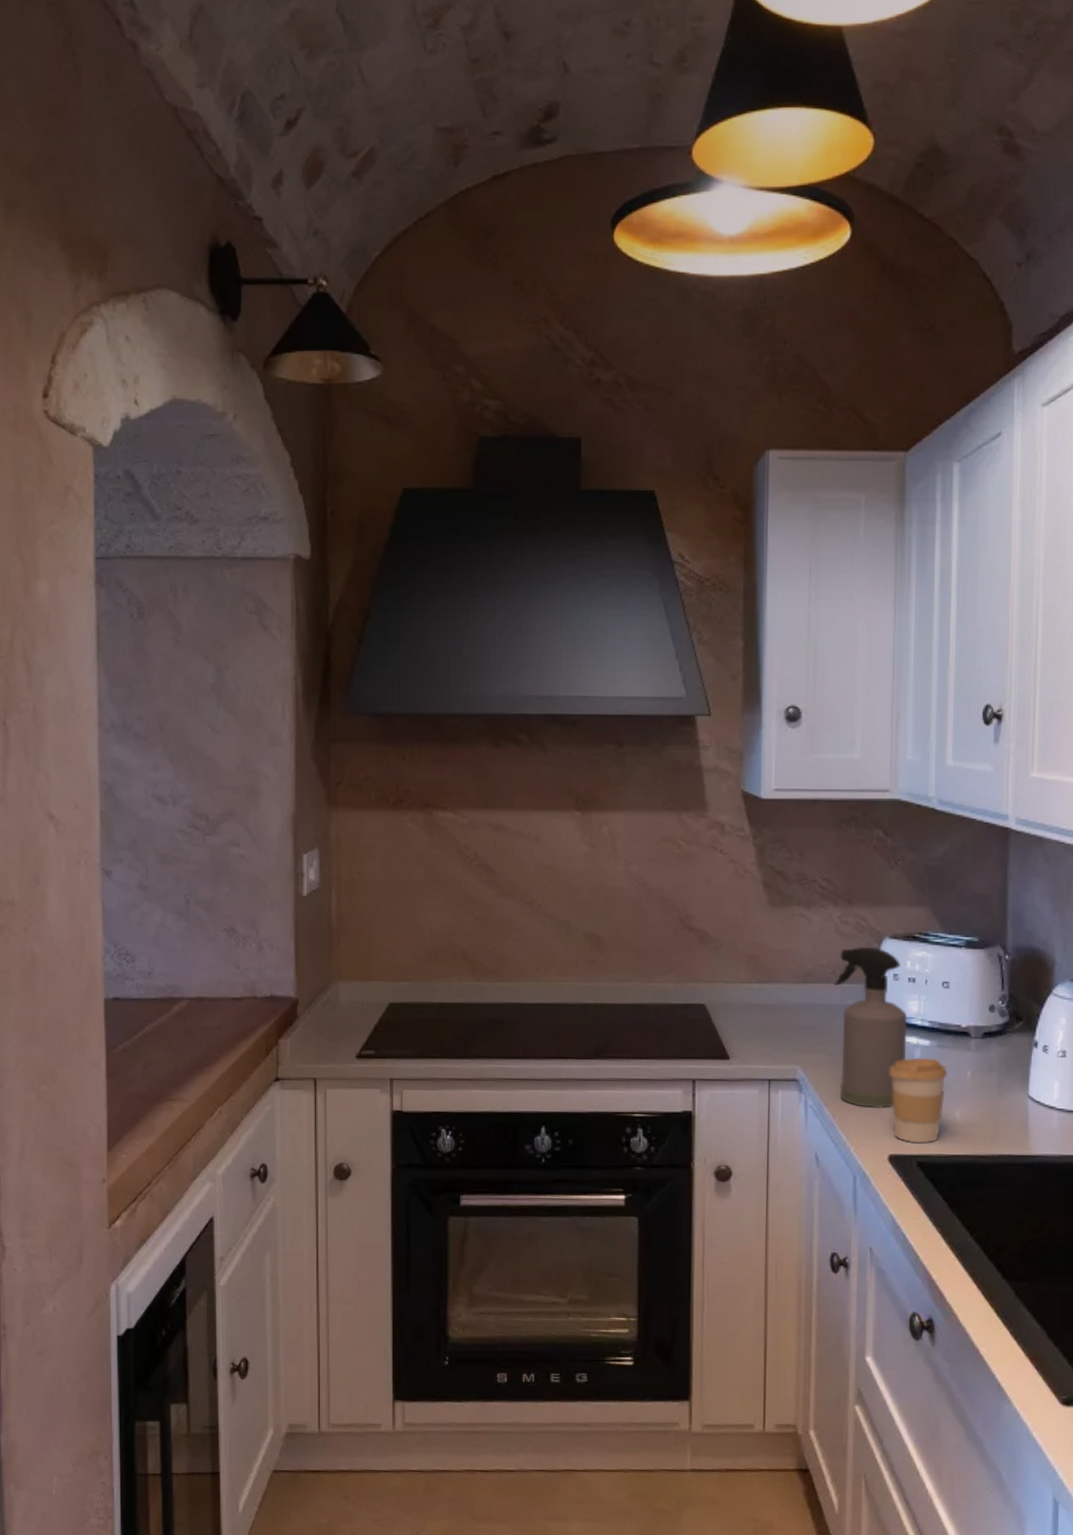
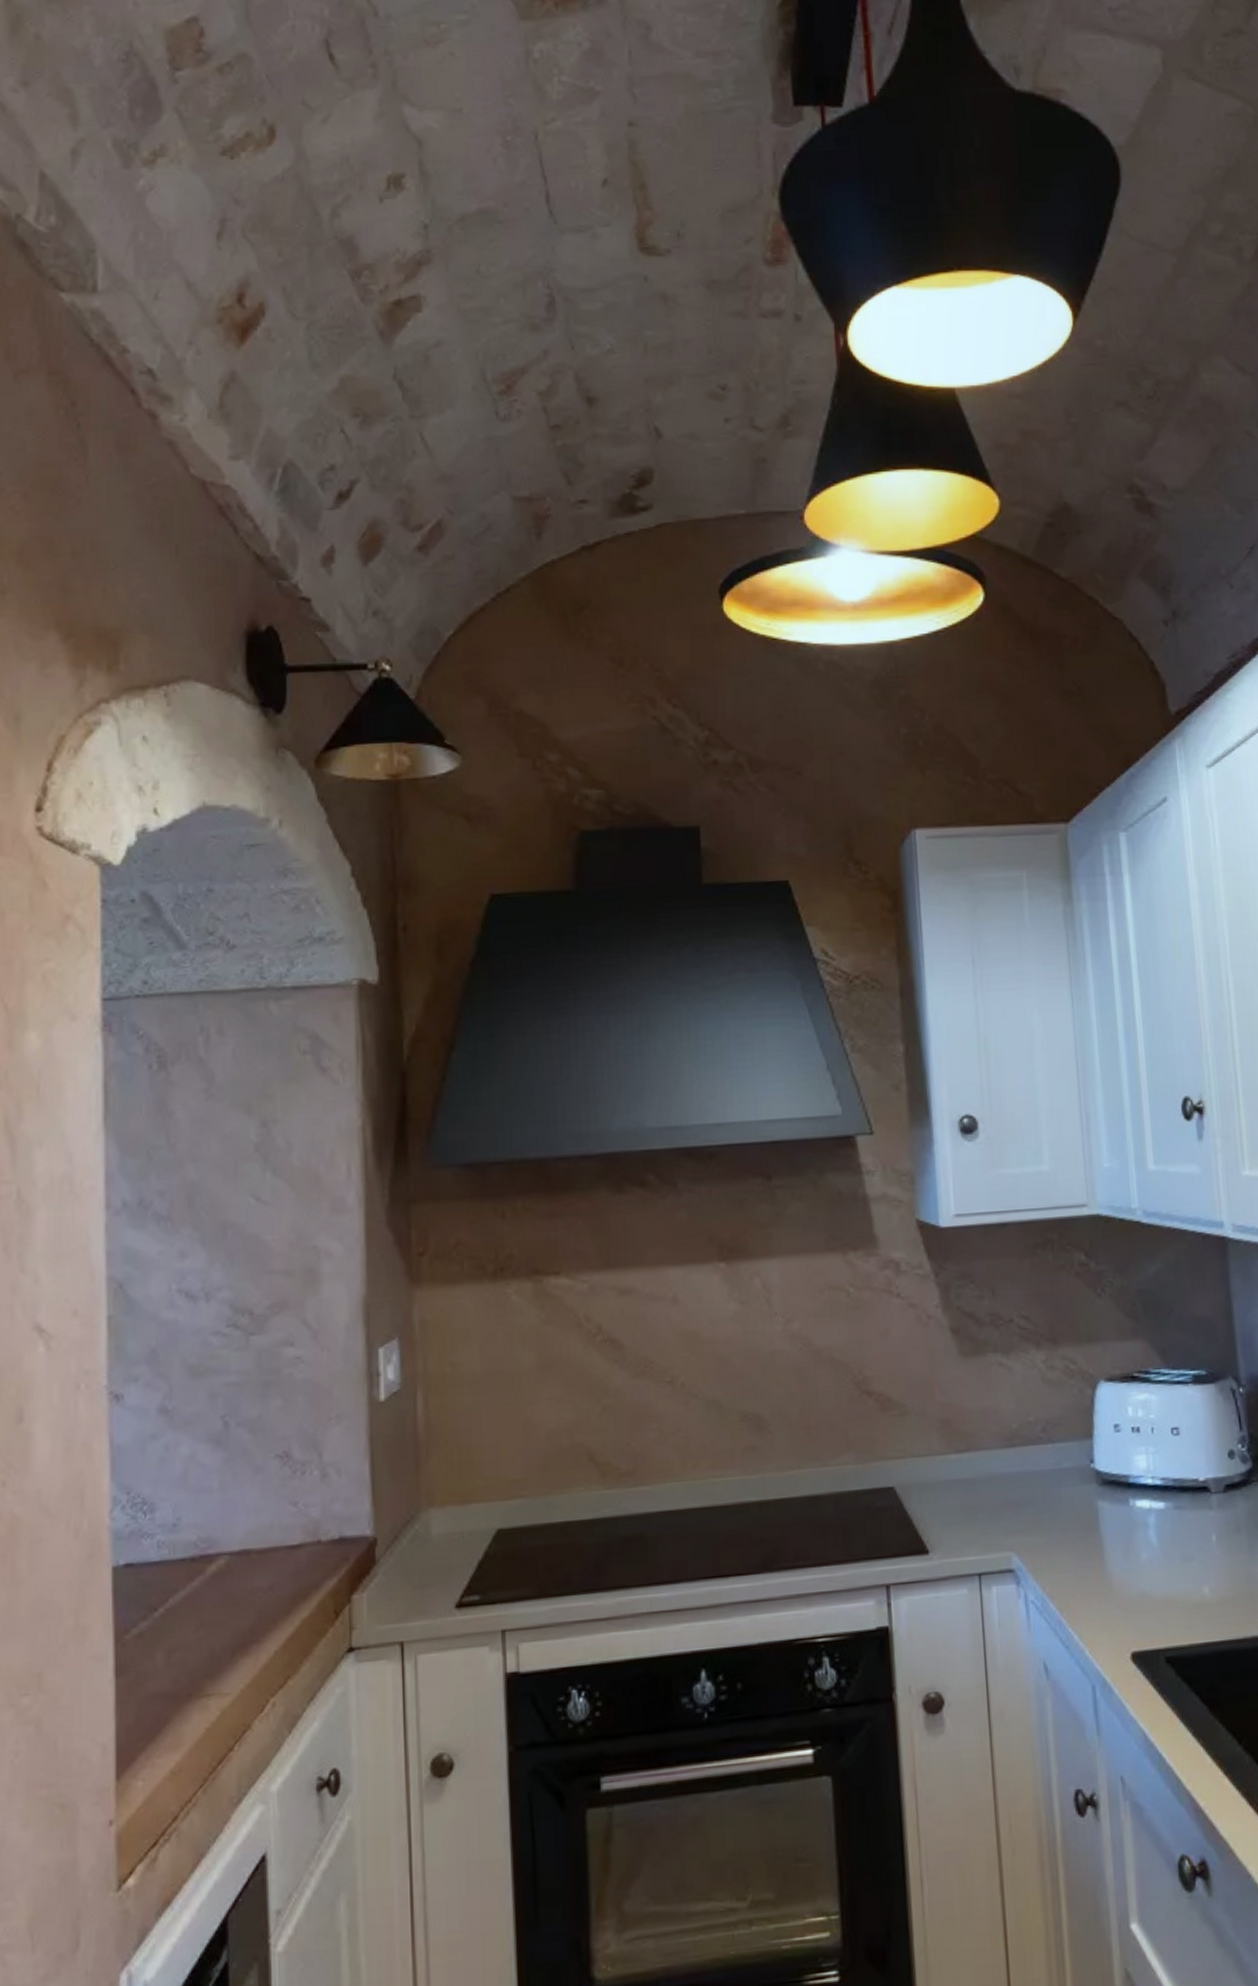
spray bottle: present [835,947,907,1109] -> none [1046,1394,1138,1596]
coffee cup: present [889,1057,947,1144] -> none [1121,1524,1190,1634]

